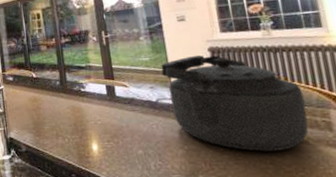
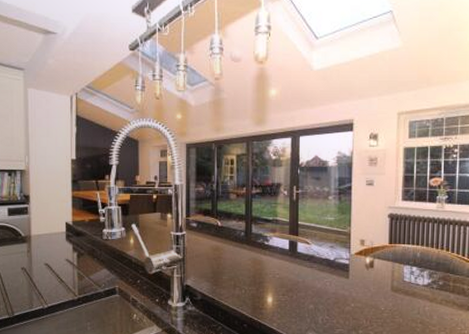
kettle: present [161,54,309,152] -> none [343,219,459,312]

